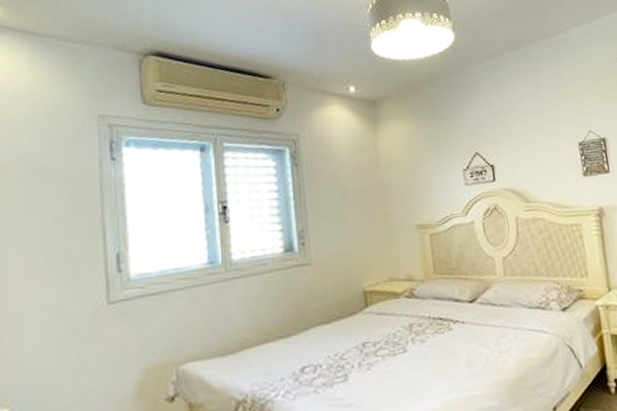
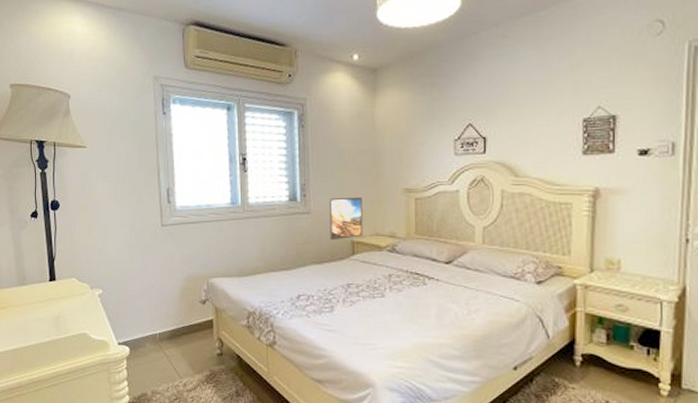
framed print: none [333,238,376,294] -> present [328,196,363,241]

